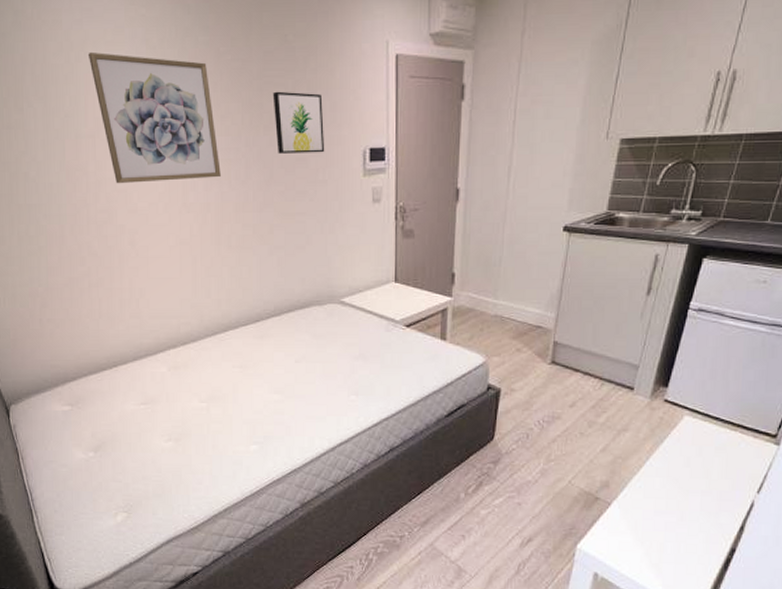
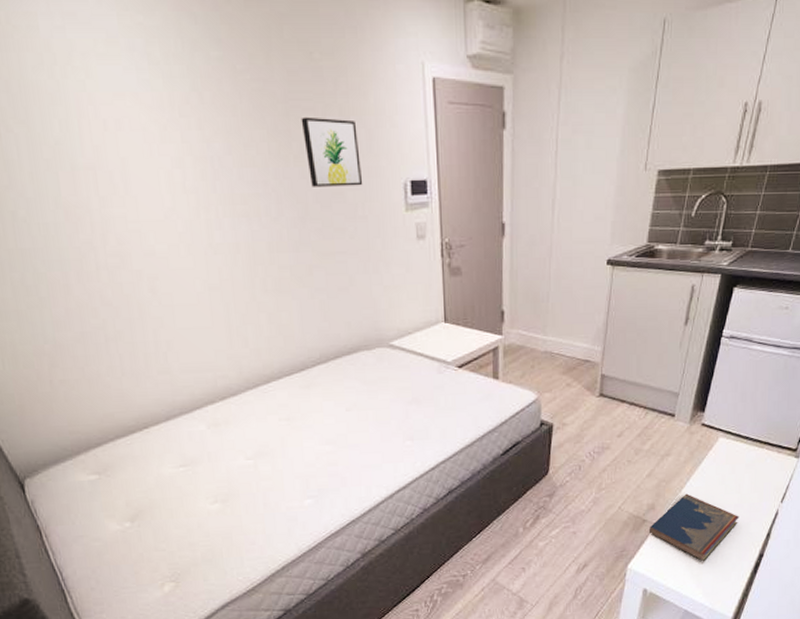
wall art: present [87,51,221,184] -> none [76,66,249,224]
hardcover book: none [601,473,707,550] -> present [648,493,740,562]

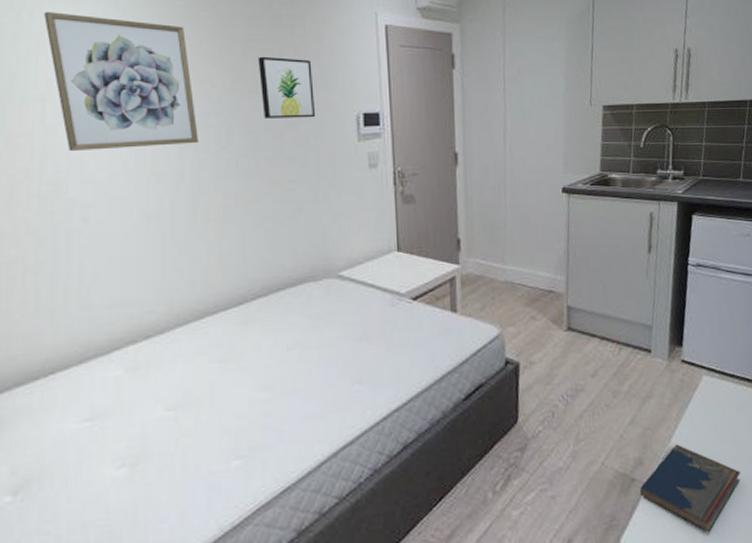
wall art: none [76,66,249,224] -> present [43,11,198,152]

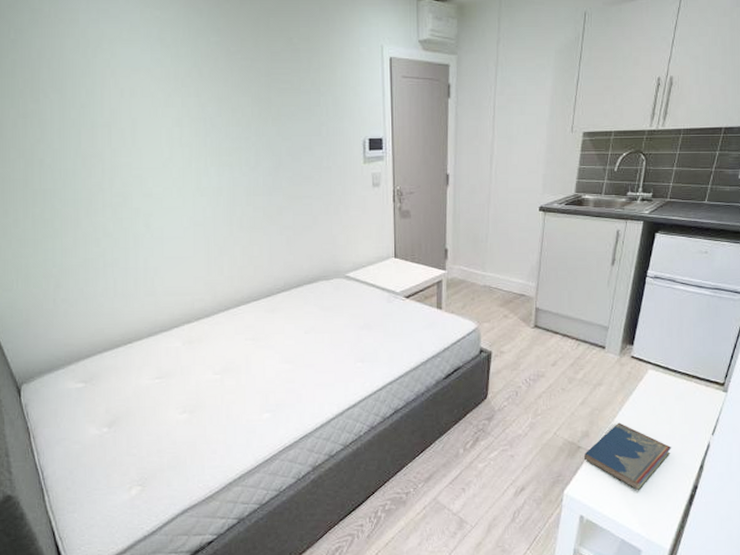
wall art: present [43,11,198,152] -> none [104,48,232,170]
wall art: present [258,56,316,118] -> none [280,87,329,143]

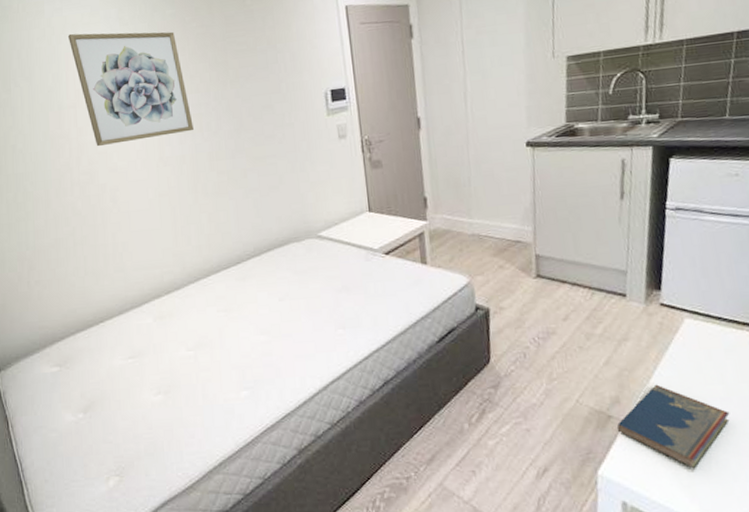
wall art: none [104,48,232,170] -> present [67,31,194,147]

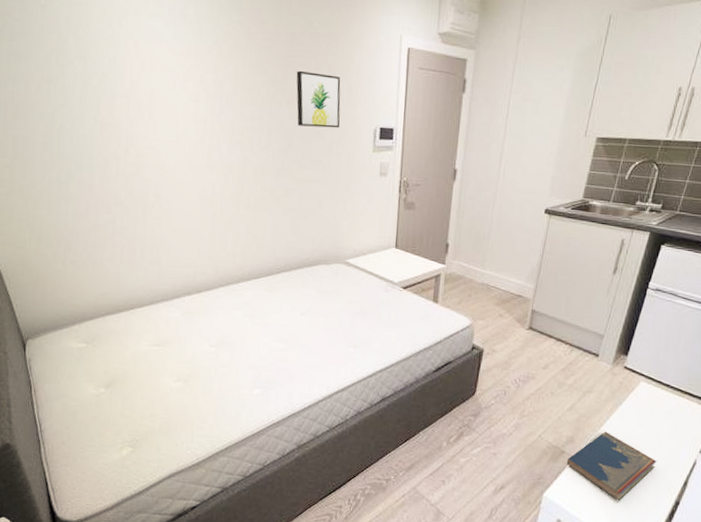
wall art: present [67,31,194,147] -> none [129,20,245,143]
wall art: none [236,47,289,104] -> present [296,70,341,128]

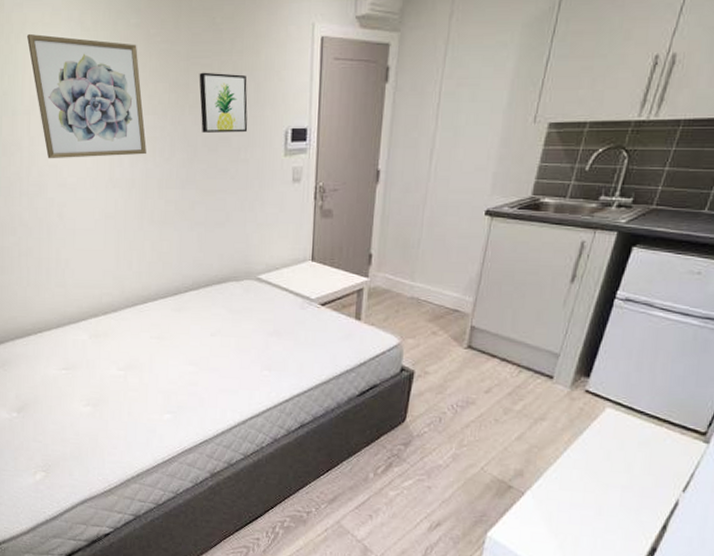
wall art: none [129,20,245,143] -> present [26,33,146,159]
hardcover book: present [566,431,657,501] -> none [514,464,628,545]

